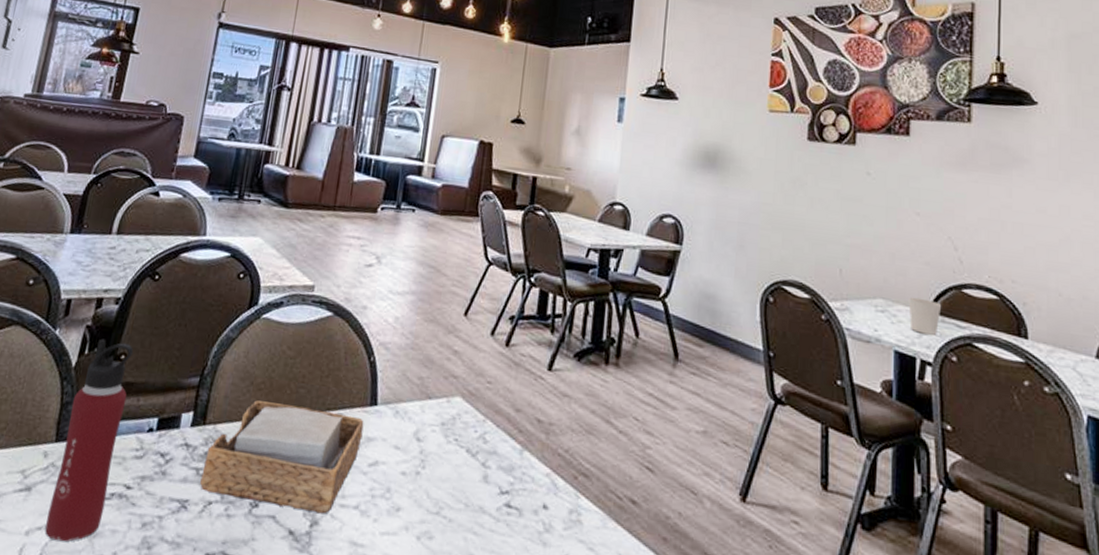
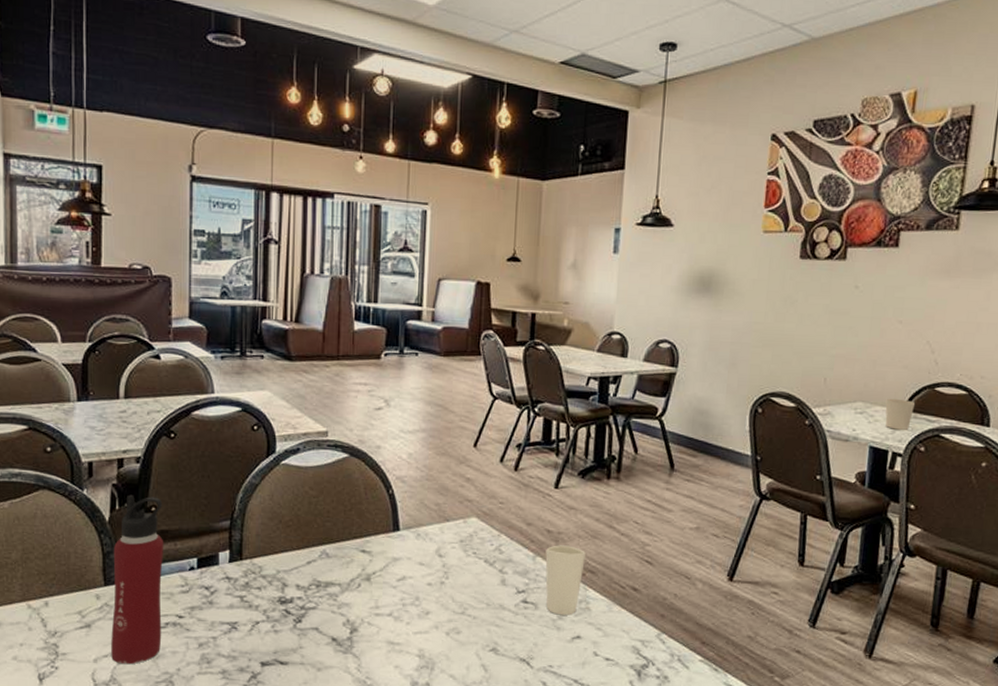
napkin holder: present [200,400,364,514] -> none [246,536,389,623]
cup: none [532,438,580,528] -> present [545,545,587,616]

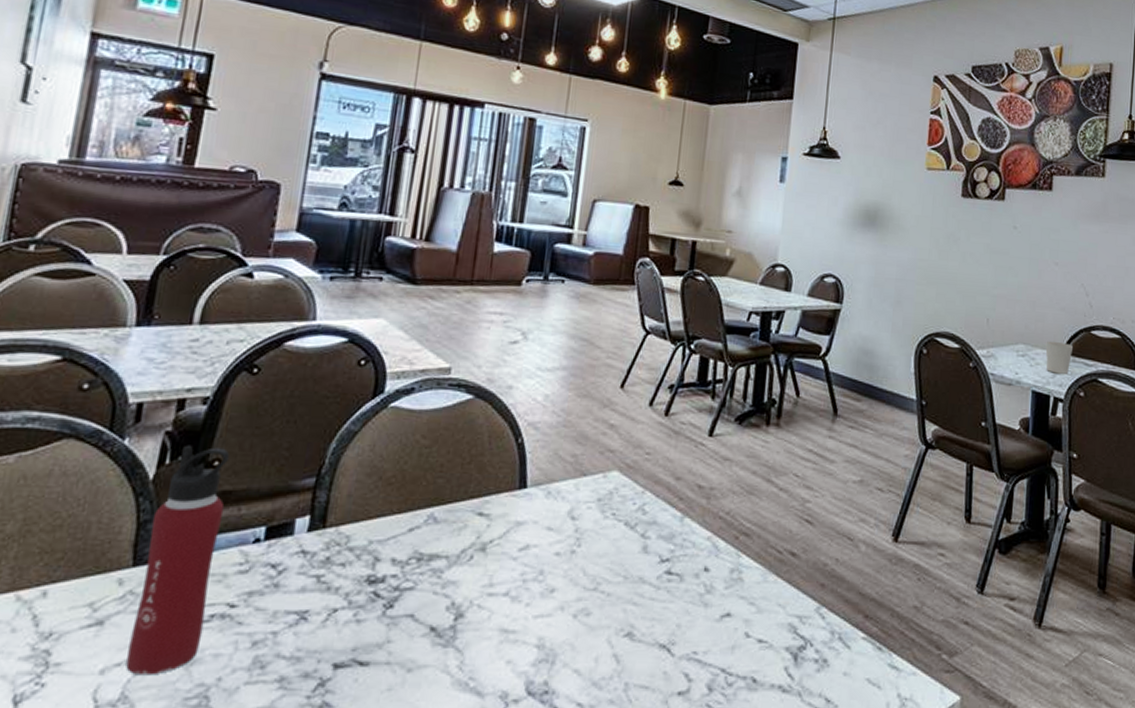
cup: present [545,545,587,616] -> none [693,503,741,588]

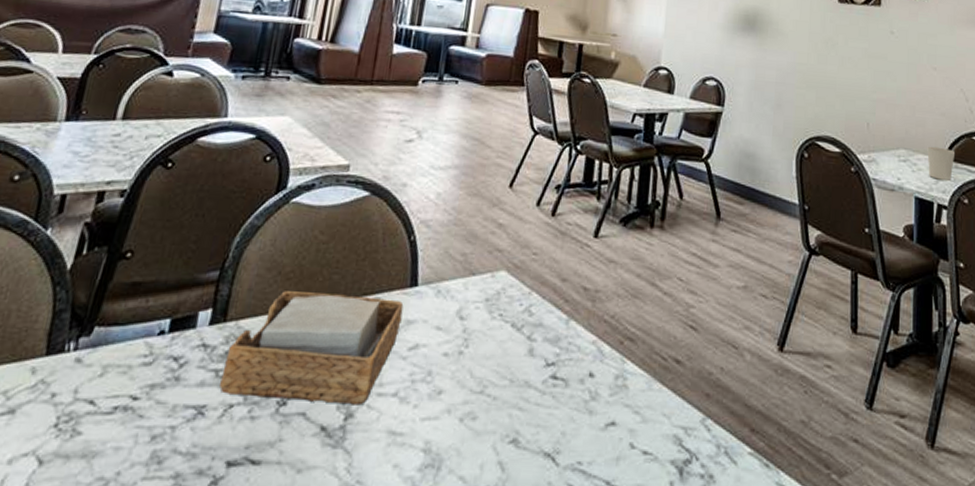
water bottle: present [126,445,230,675] -> none [32,236,142,467]
napkin holder: none [322,496,513,606] -> present [219,291,404,406]

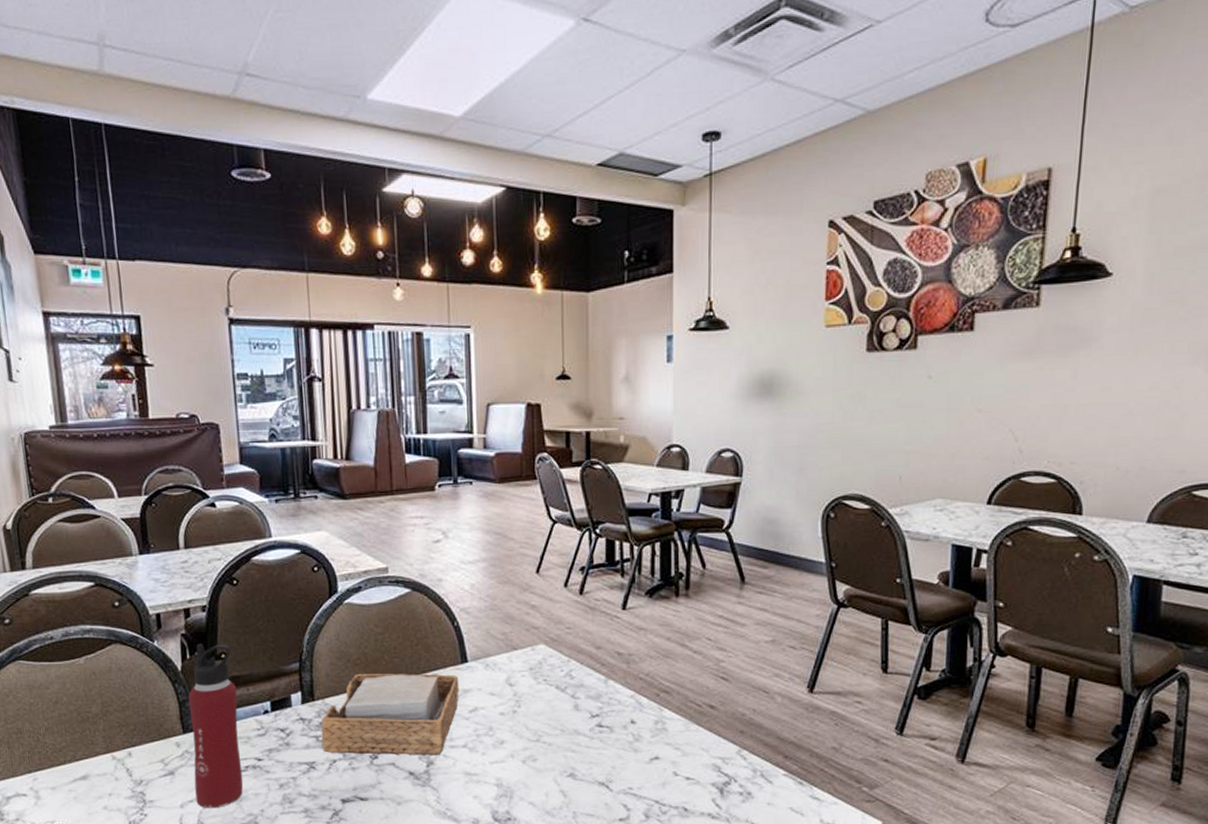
water bottle: none [32,236,142,467] -> present [188,643,244,808]
dixie cup: present [927,146,956,181] -> none [967,492,1000,525]

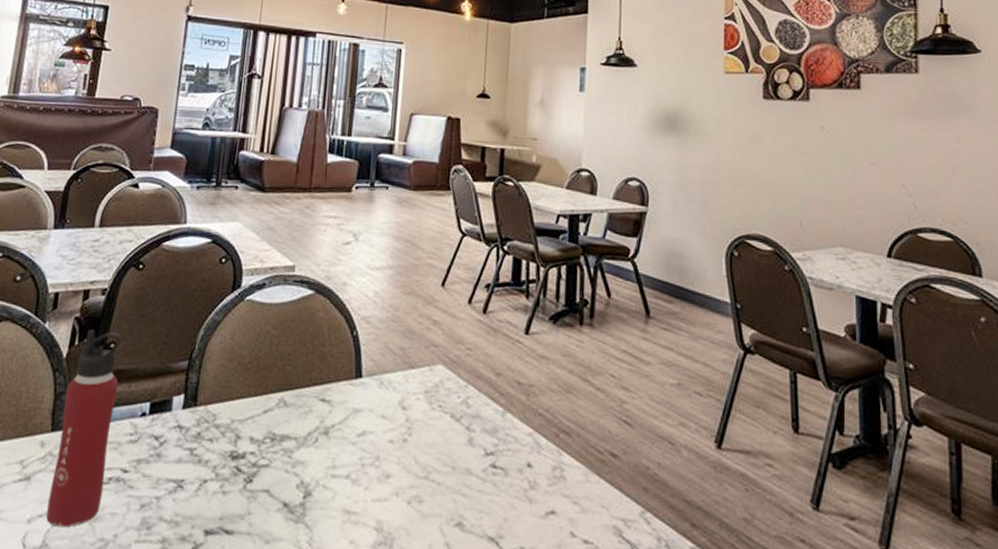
napkin holder: present [321,673,459,756] -> none [195,380,350,485]

